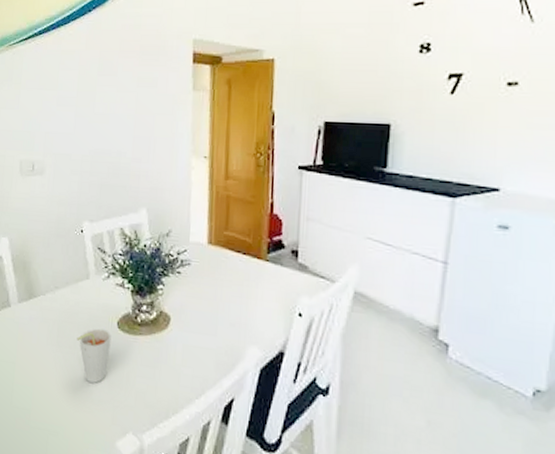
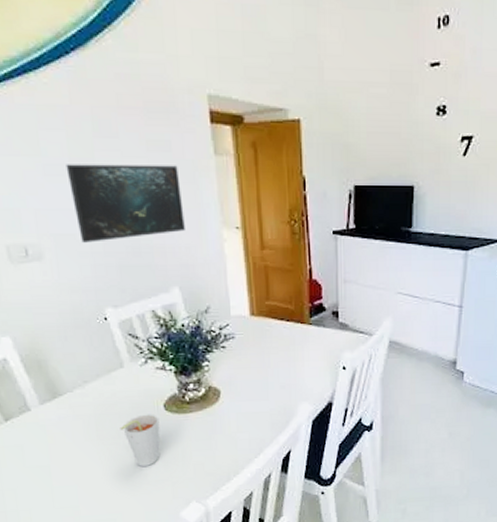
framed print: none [73,96,161,163] -> present [65,164,185,243]

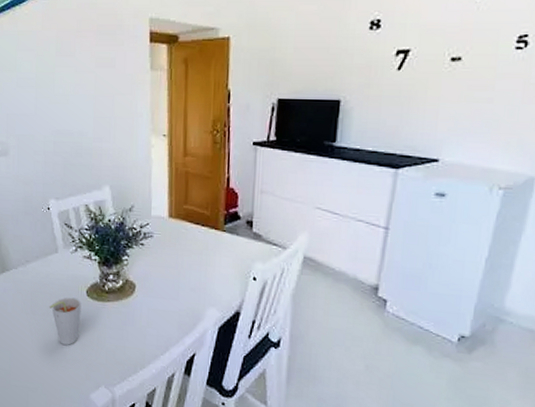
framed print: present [65,164,185,243] -> none [33,78,120,143]

